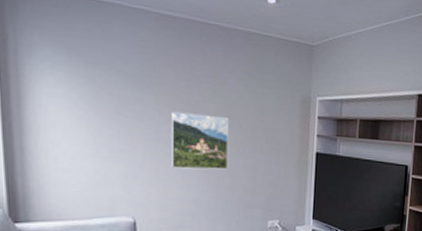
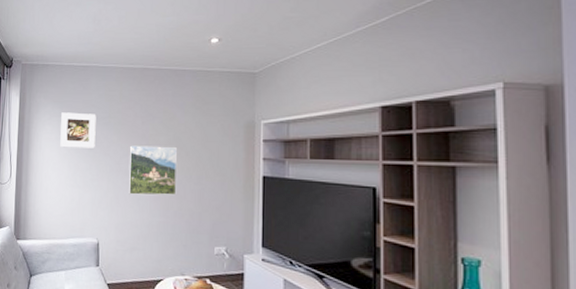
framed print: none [70,60,124,112] -> present [60,112,96,148]

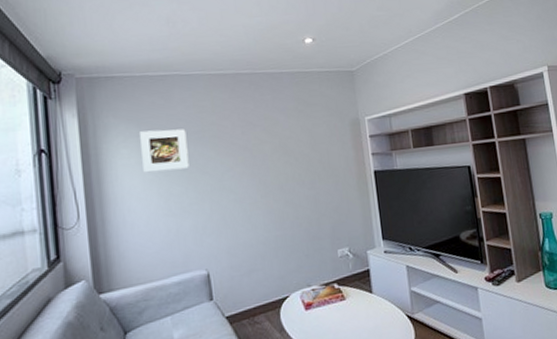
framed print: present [128,145,177,196] -> none [231,154,291,213]

